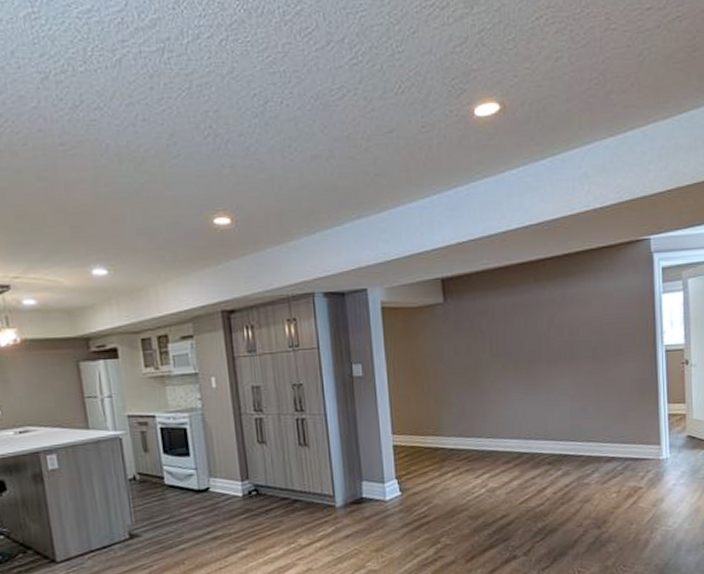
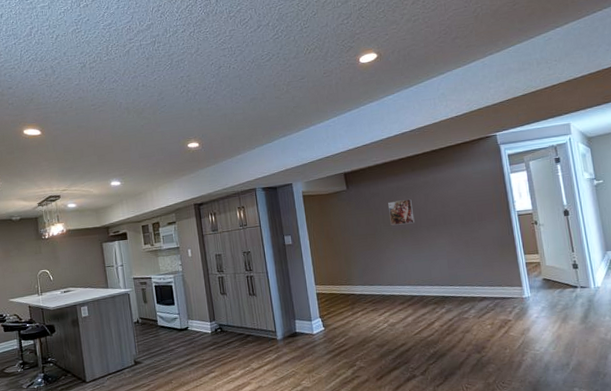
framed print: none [498,320,533,357] -> present [387,198,415,226]

